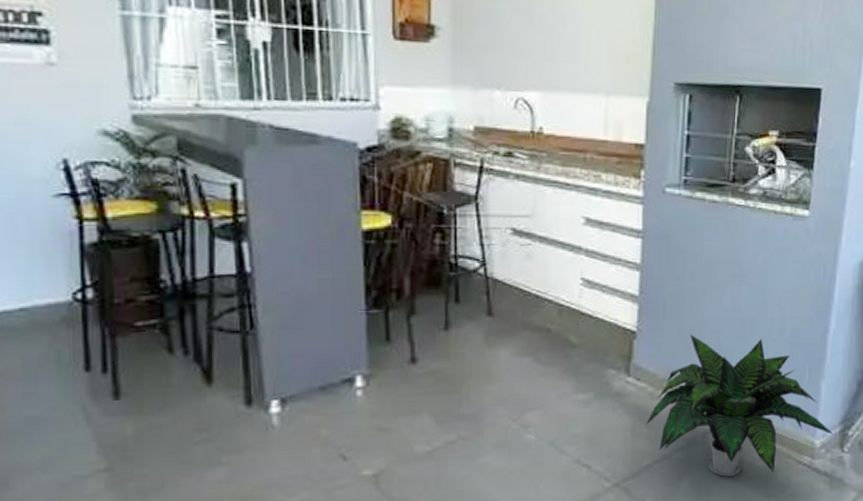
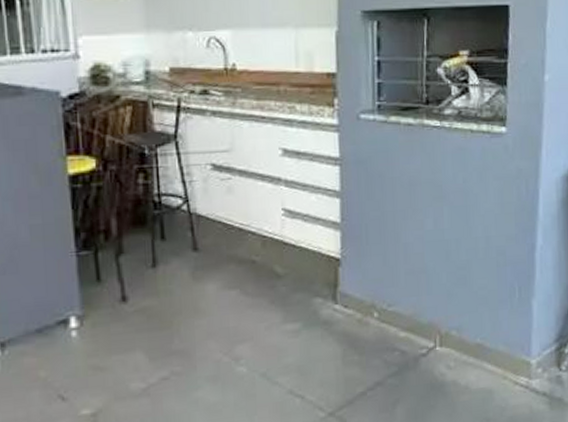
potted plant: present [645,334,834,477] -> none [356,258,549,401]

